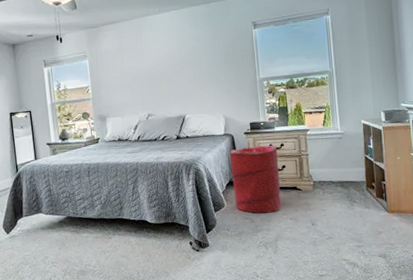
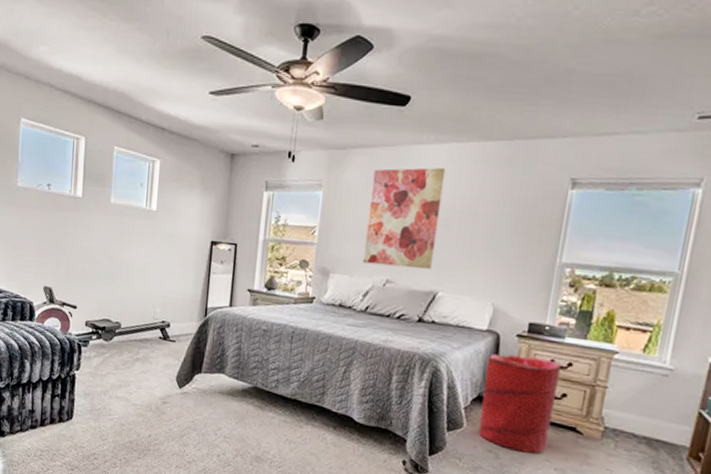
wall art: none [122,28,178,106] -> present [362,167,446,270]

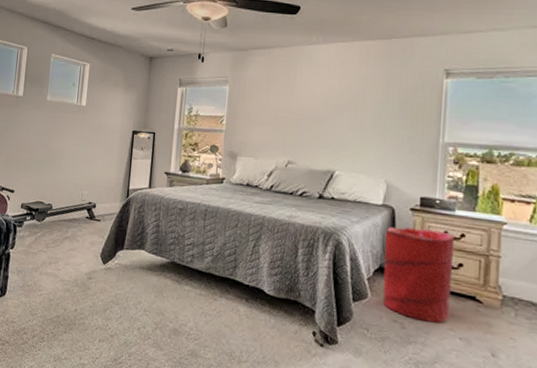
wall art: present [362,167,446,270] -> none [266,63,335,152]

